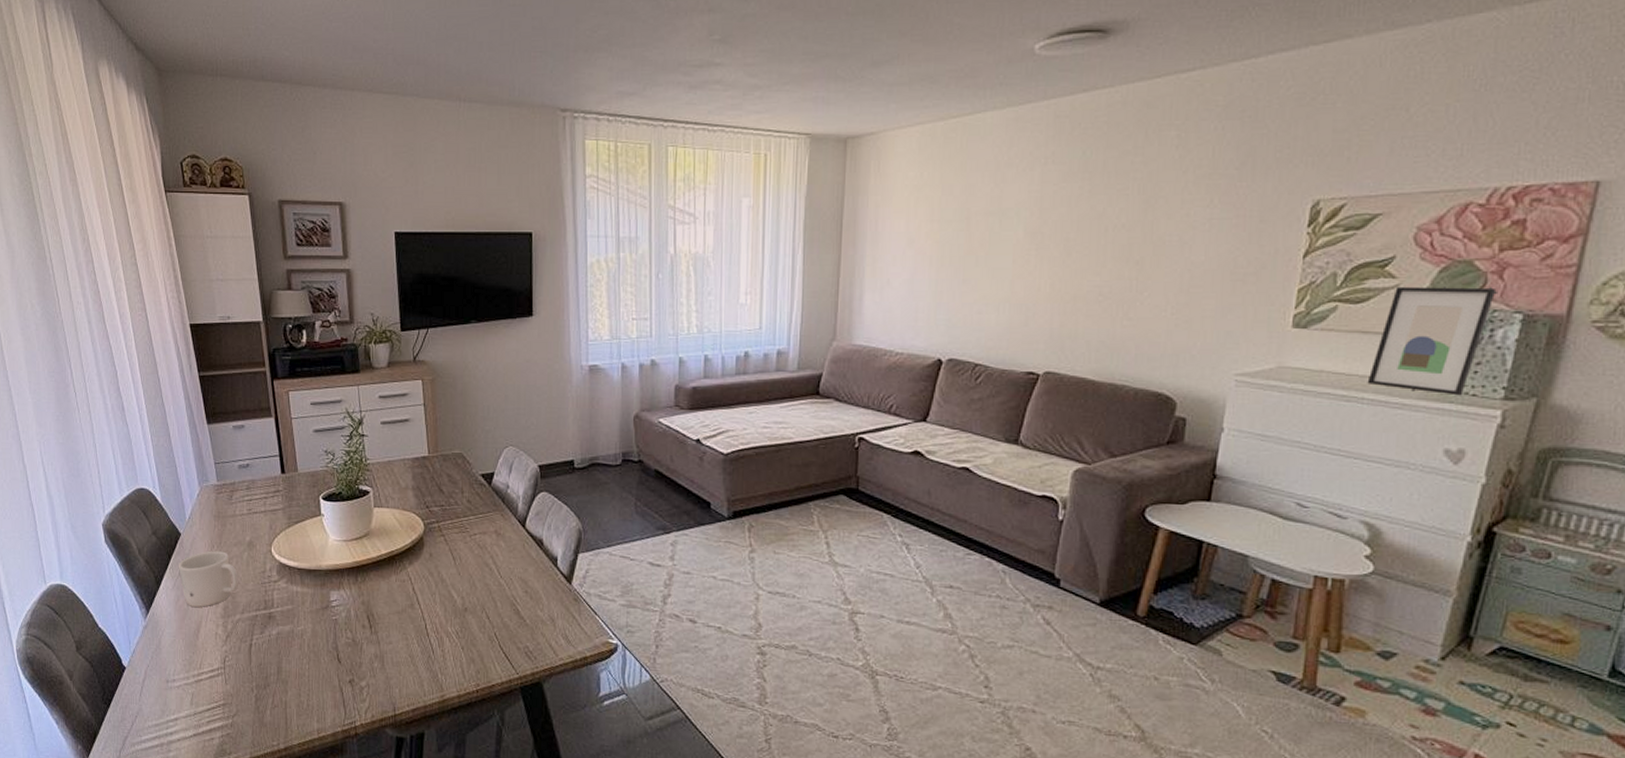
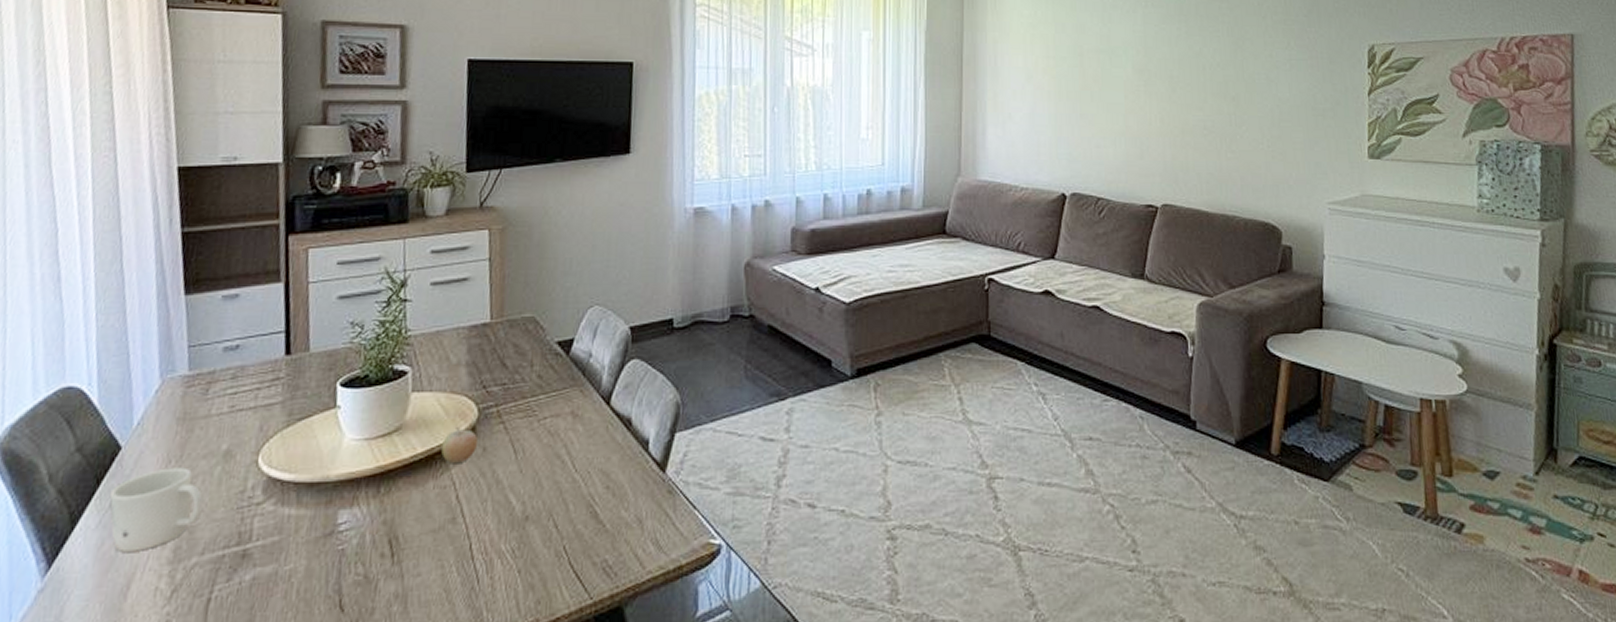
fruit: none [399,537,426,565] -> present [441,427,479,464]
picture frame: present [1367,286,1499,396] -> none [1434,121,1520,218]

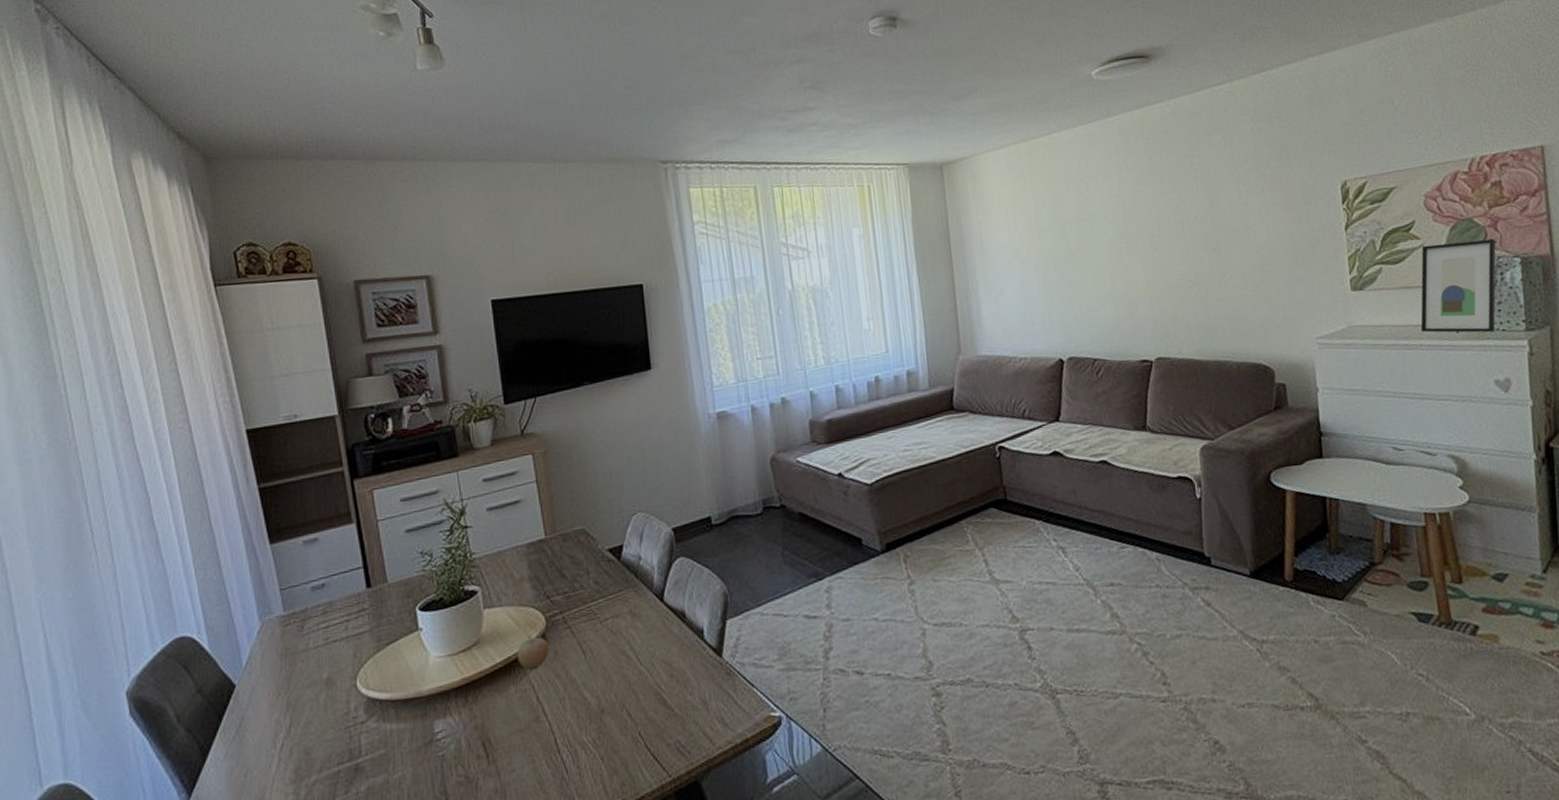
mug: present [108,467,204,552] -> none [231,697,315,777]
picture frame: none [1434,121,1520,218] -> present [1420,238,1498,334]

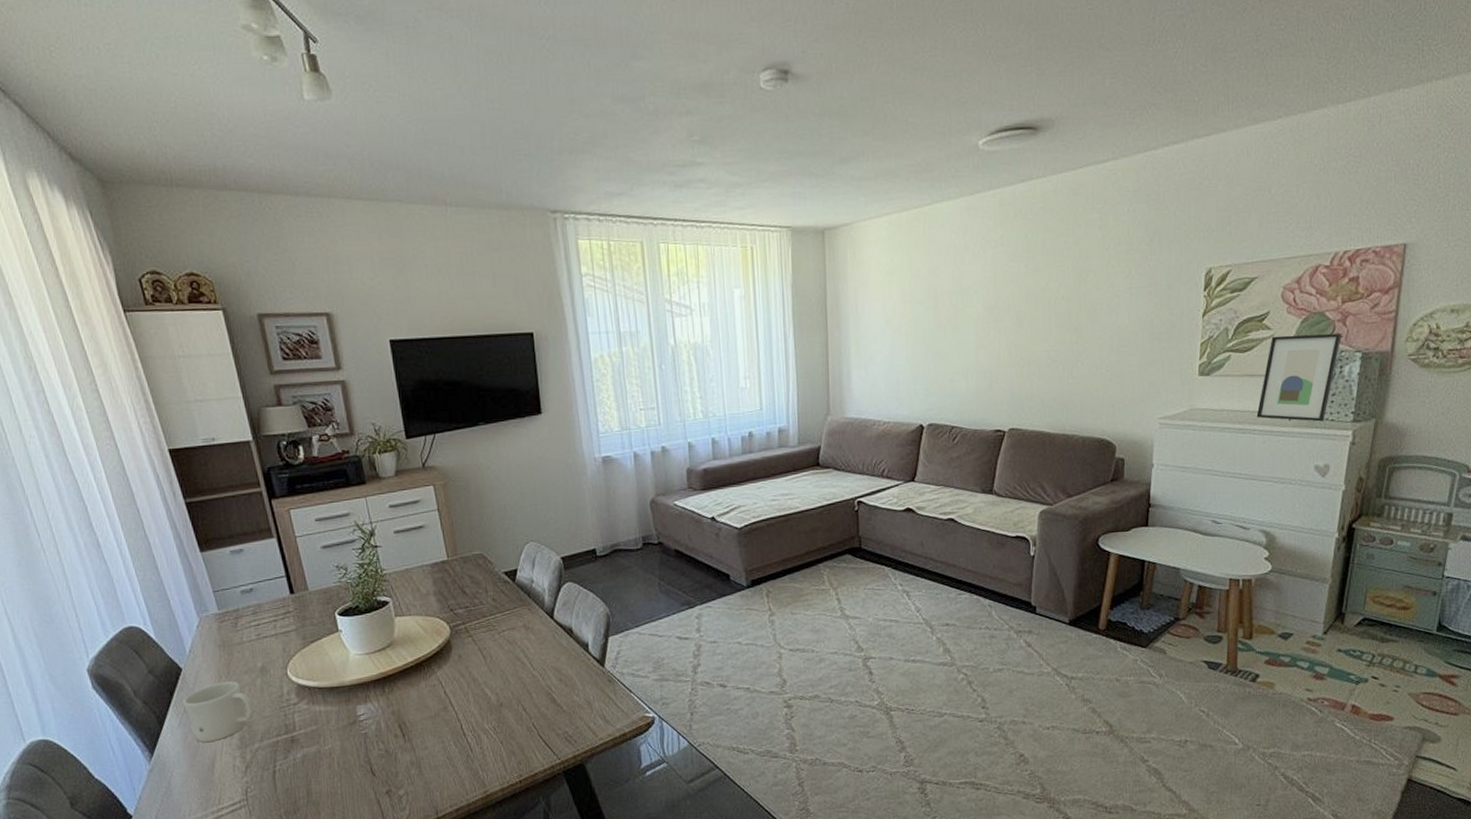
mug: none [231,697,315,777] -> present [182,681,255,742]
fruit: present [517,636,550,670] -> none [426,641,454,669]

